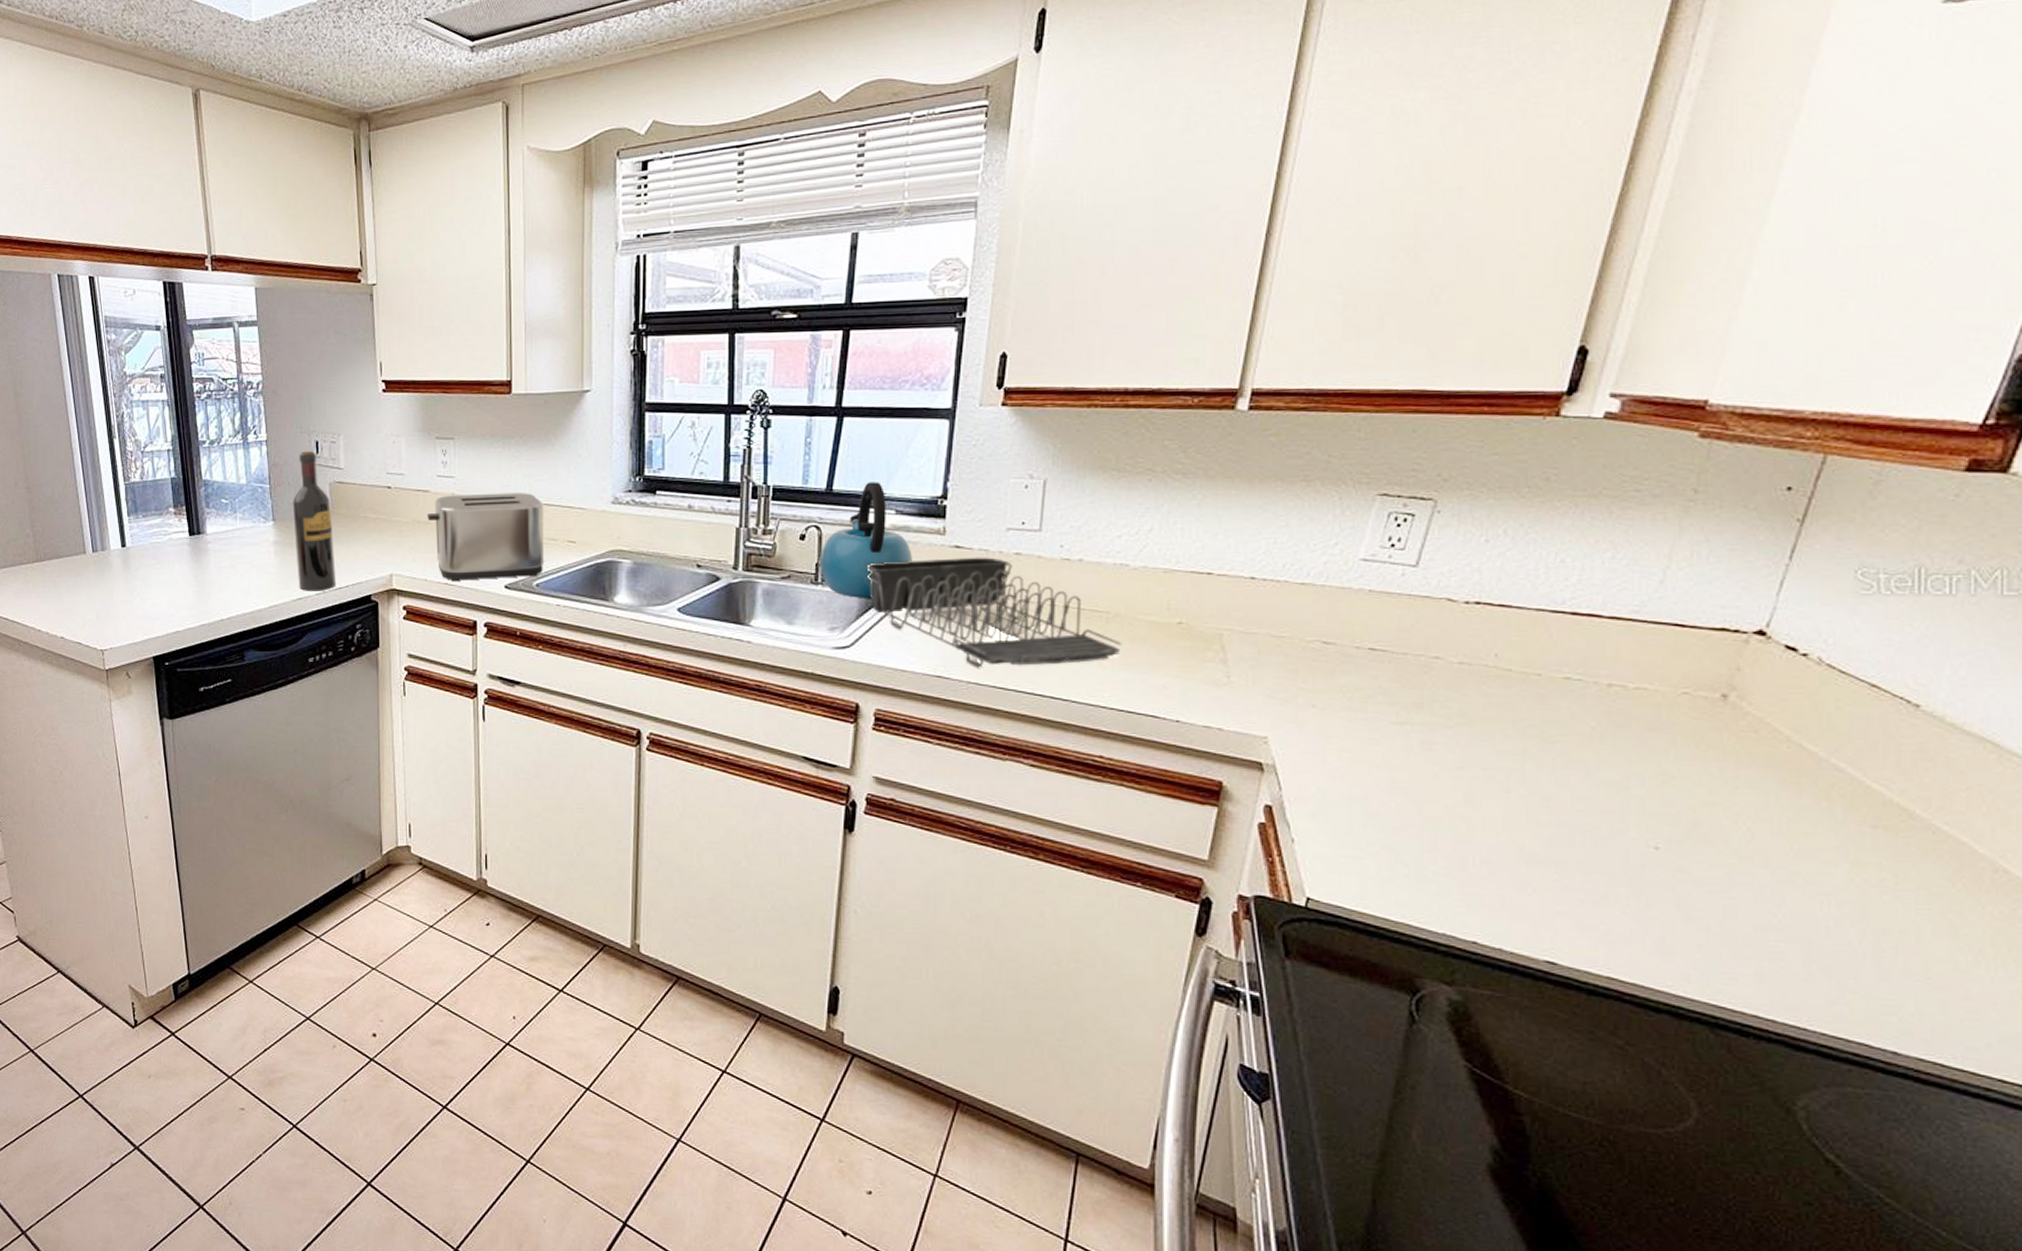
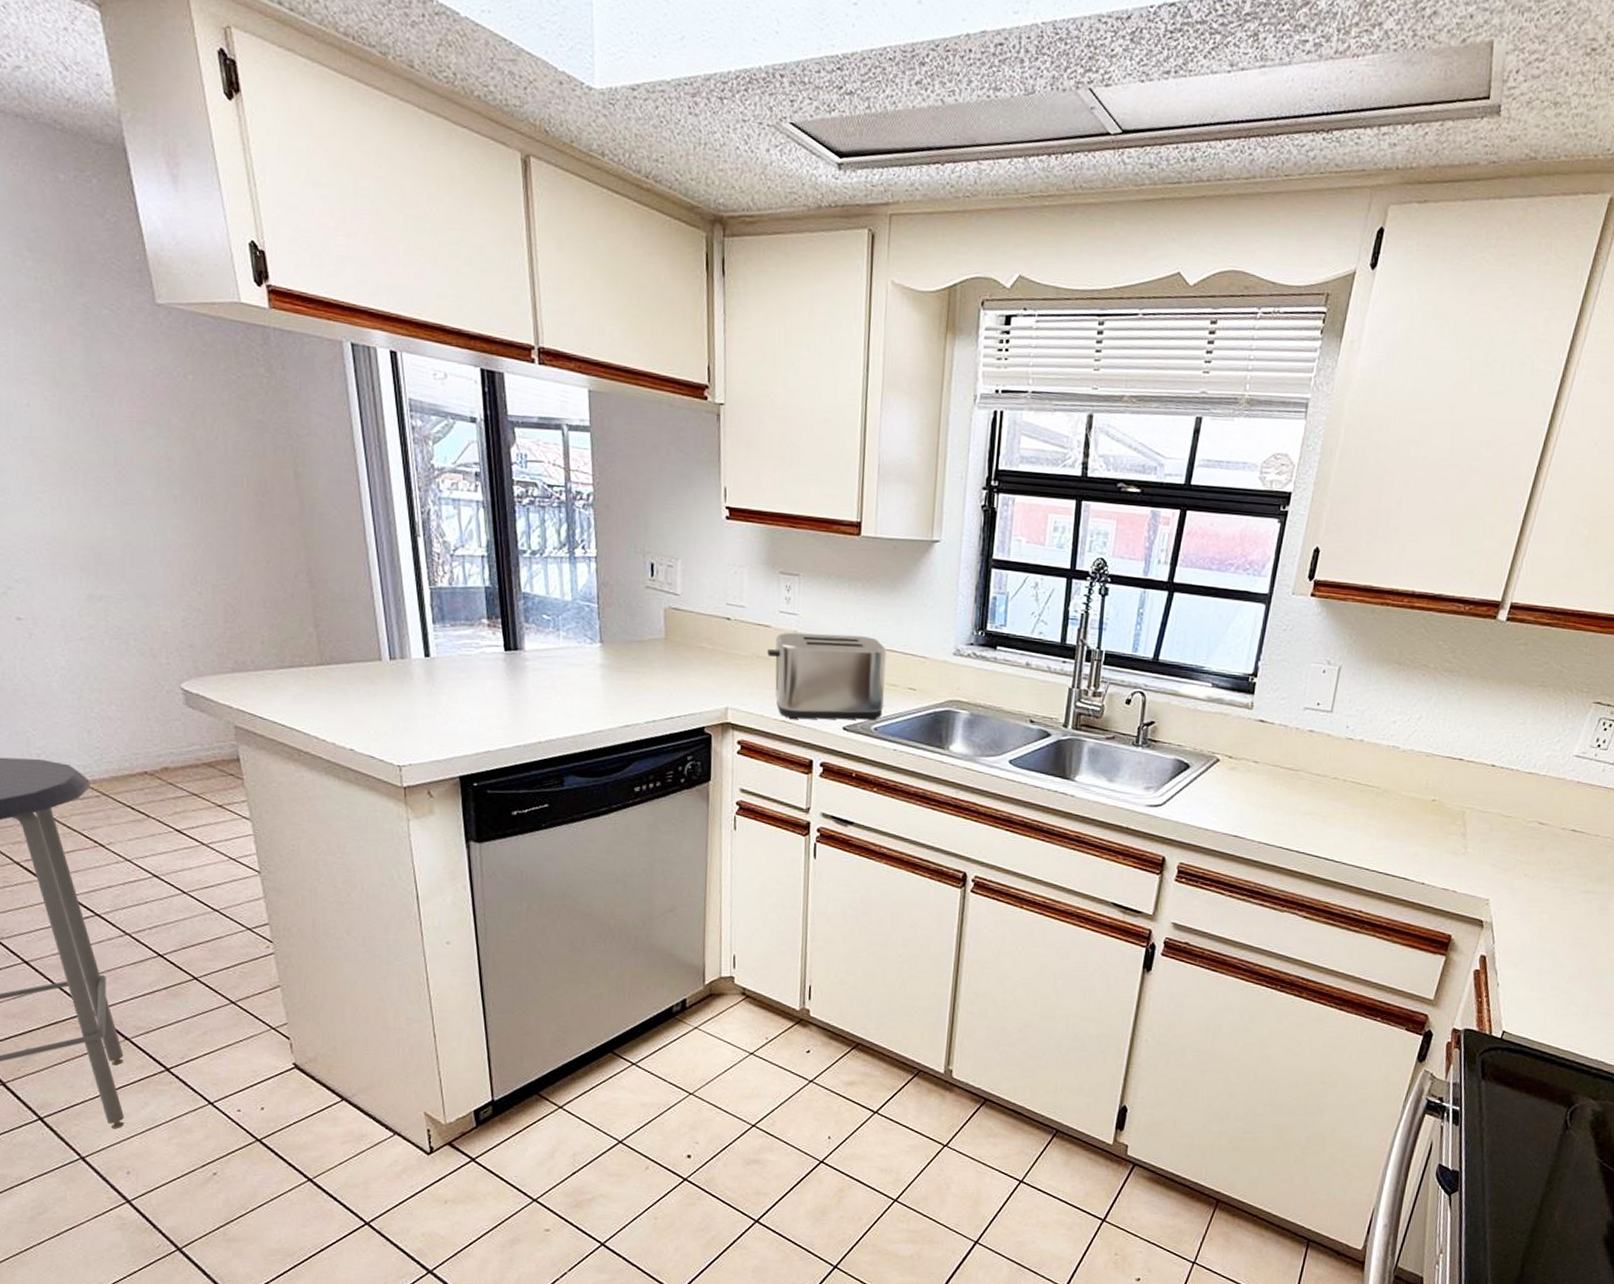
wine bottle: present [292,451,337,591] -> none [622,573,668,720]
kettle: present [820,482,913,600] -> none [1141,655,1224,763]
dish rack: present [866,557,1123,668] -> none [1182,730,1387,831]

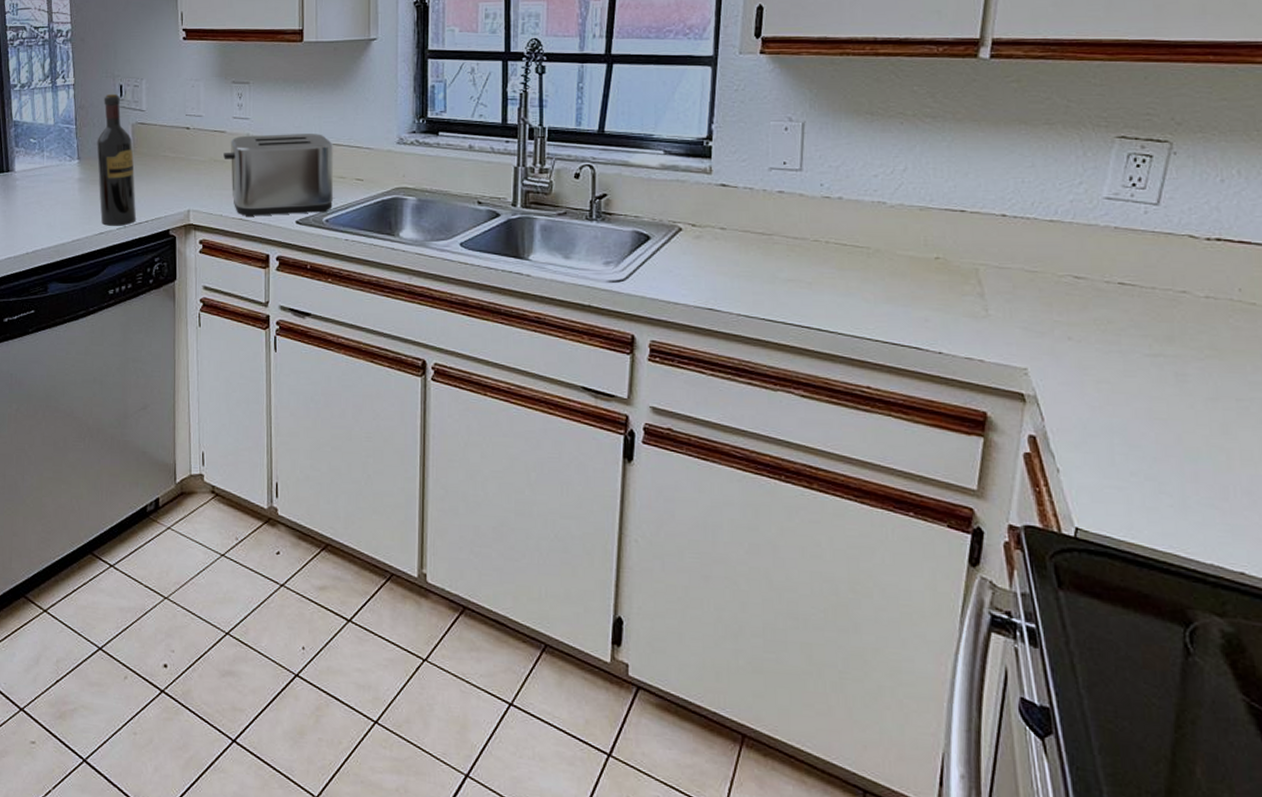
wine bottle: none [622,573,668,720] -> present [96,95,137,226]

